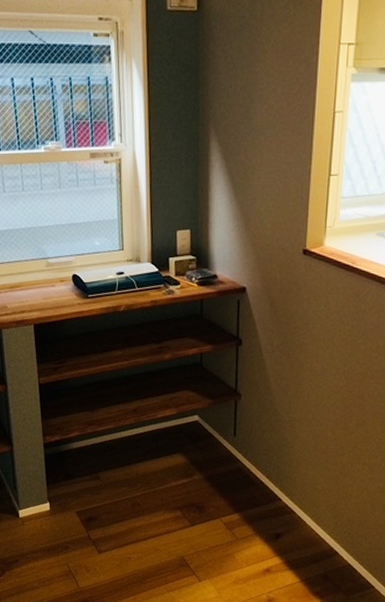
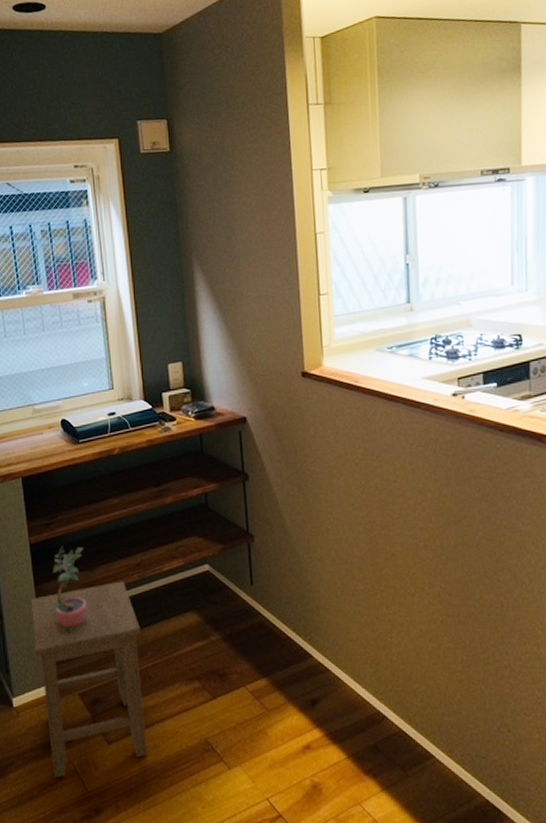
stool: none [37,422,134,575] -> present [30,581,148,778]
potted plant: none [54,388,88,463] -> present [50,546,87,633]

